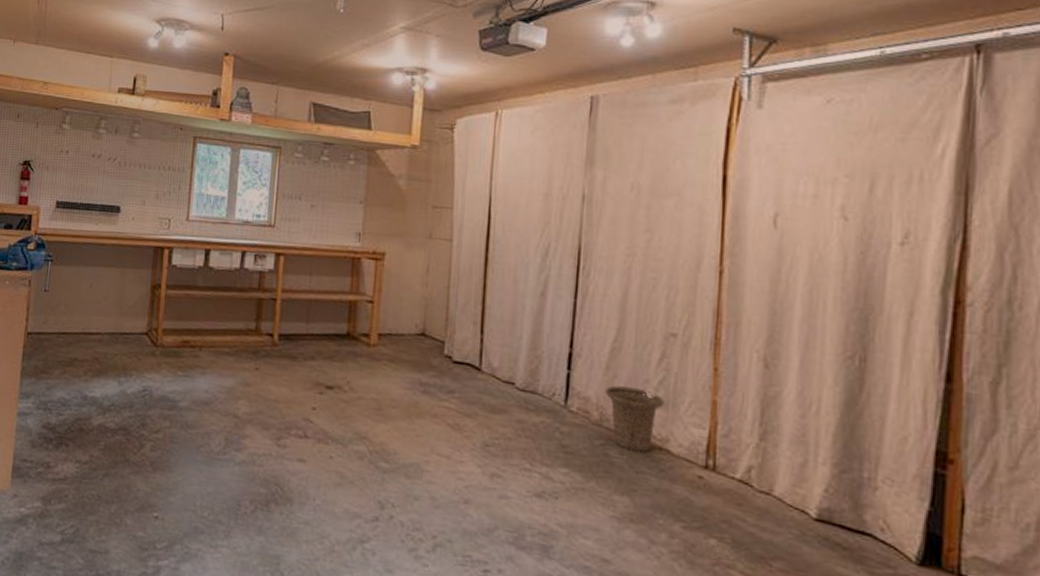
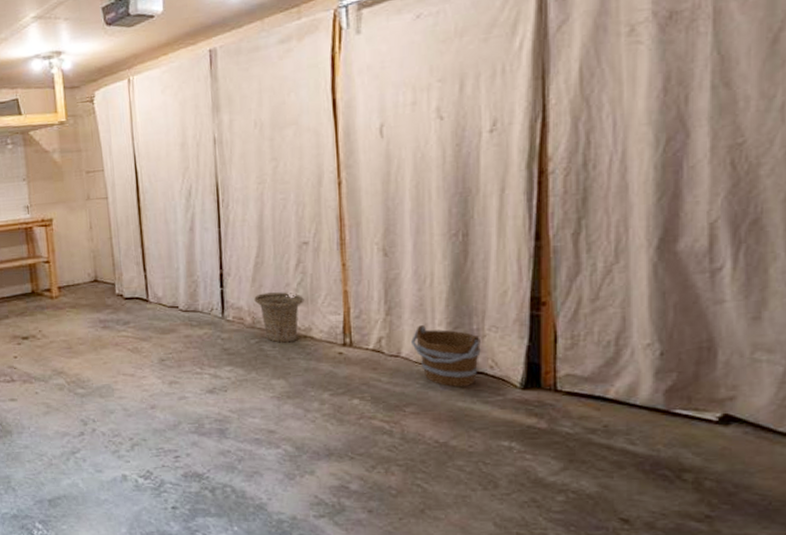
bucket: none [787,460,871,549] -> present [411,325,481,387]

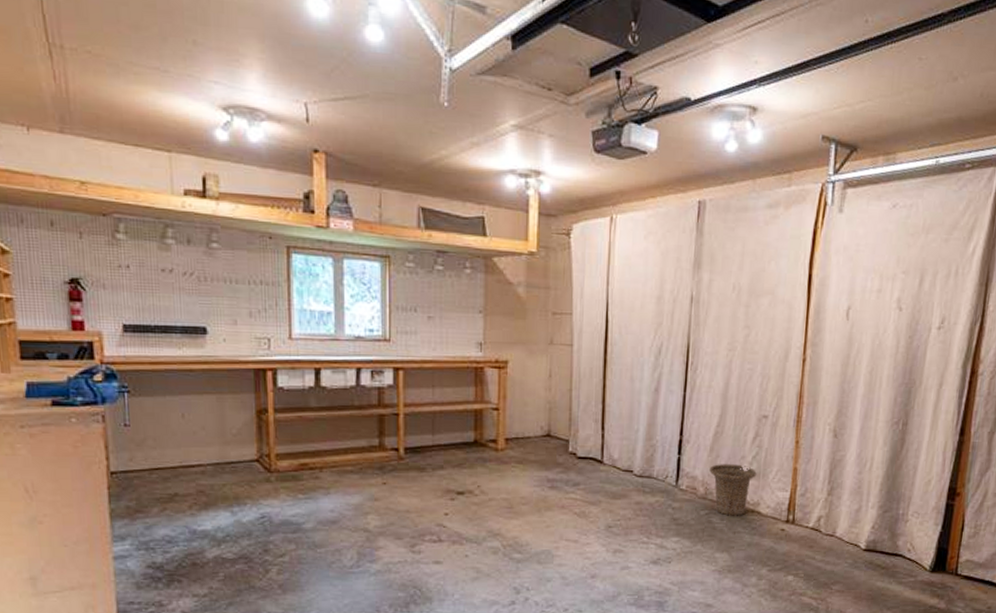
bucket: present [411,325,481,387] -> none [846,507,904,567]

